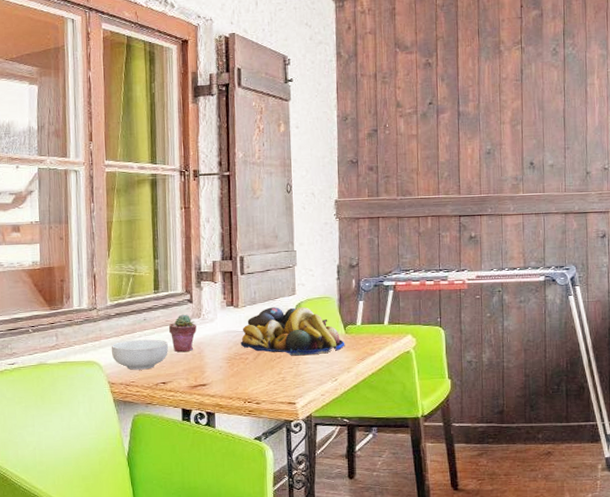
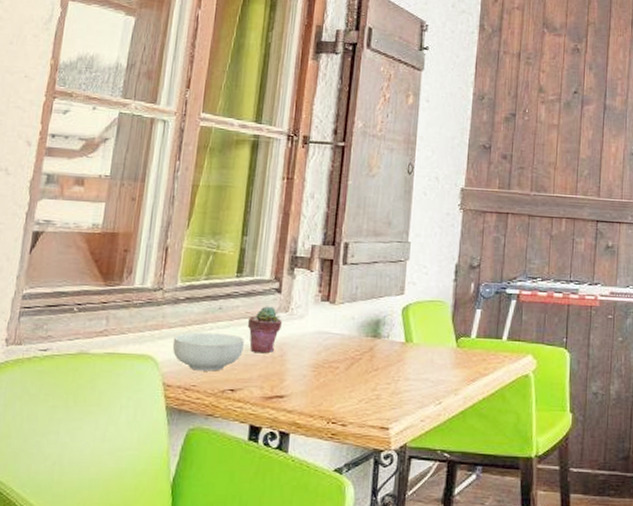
fruit bowl: present [240,307,345,356] -> none [331,307,455,370]

